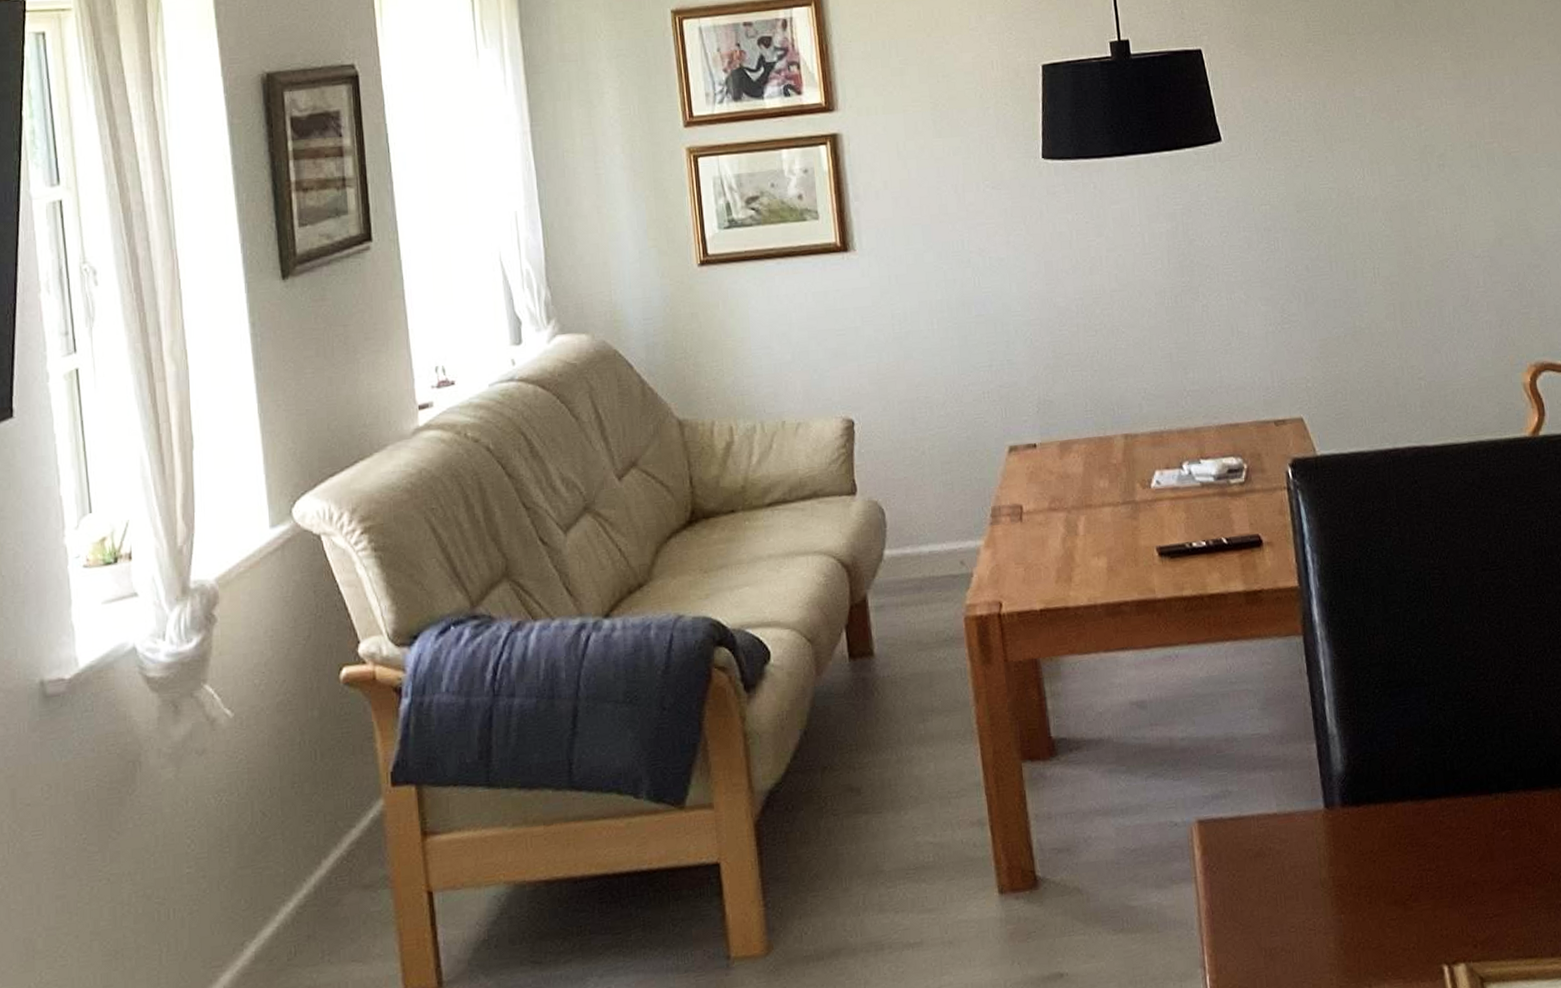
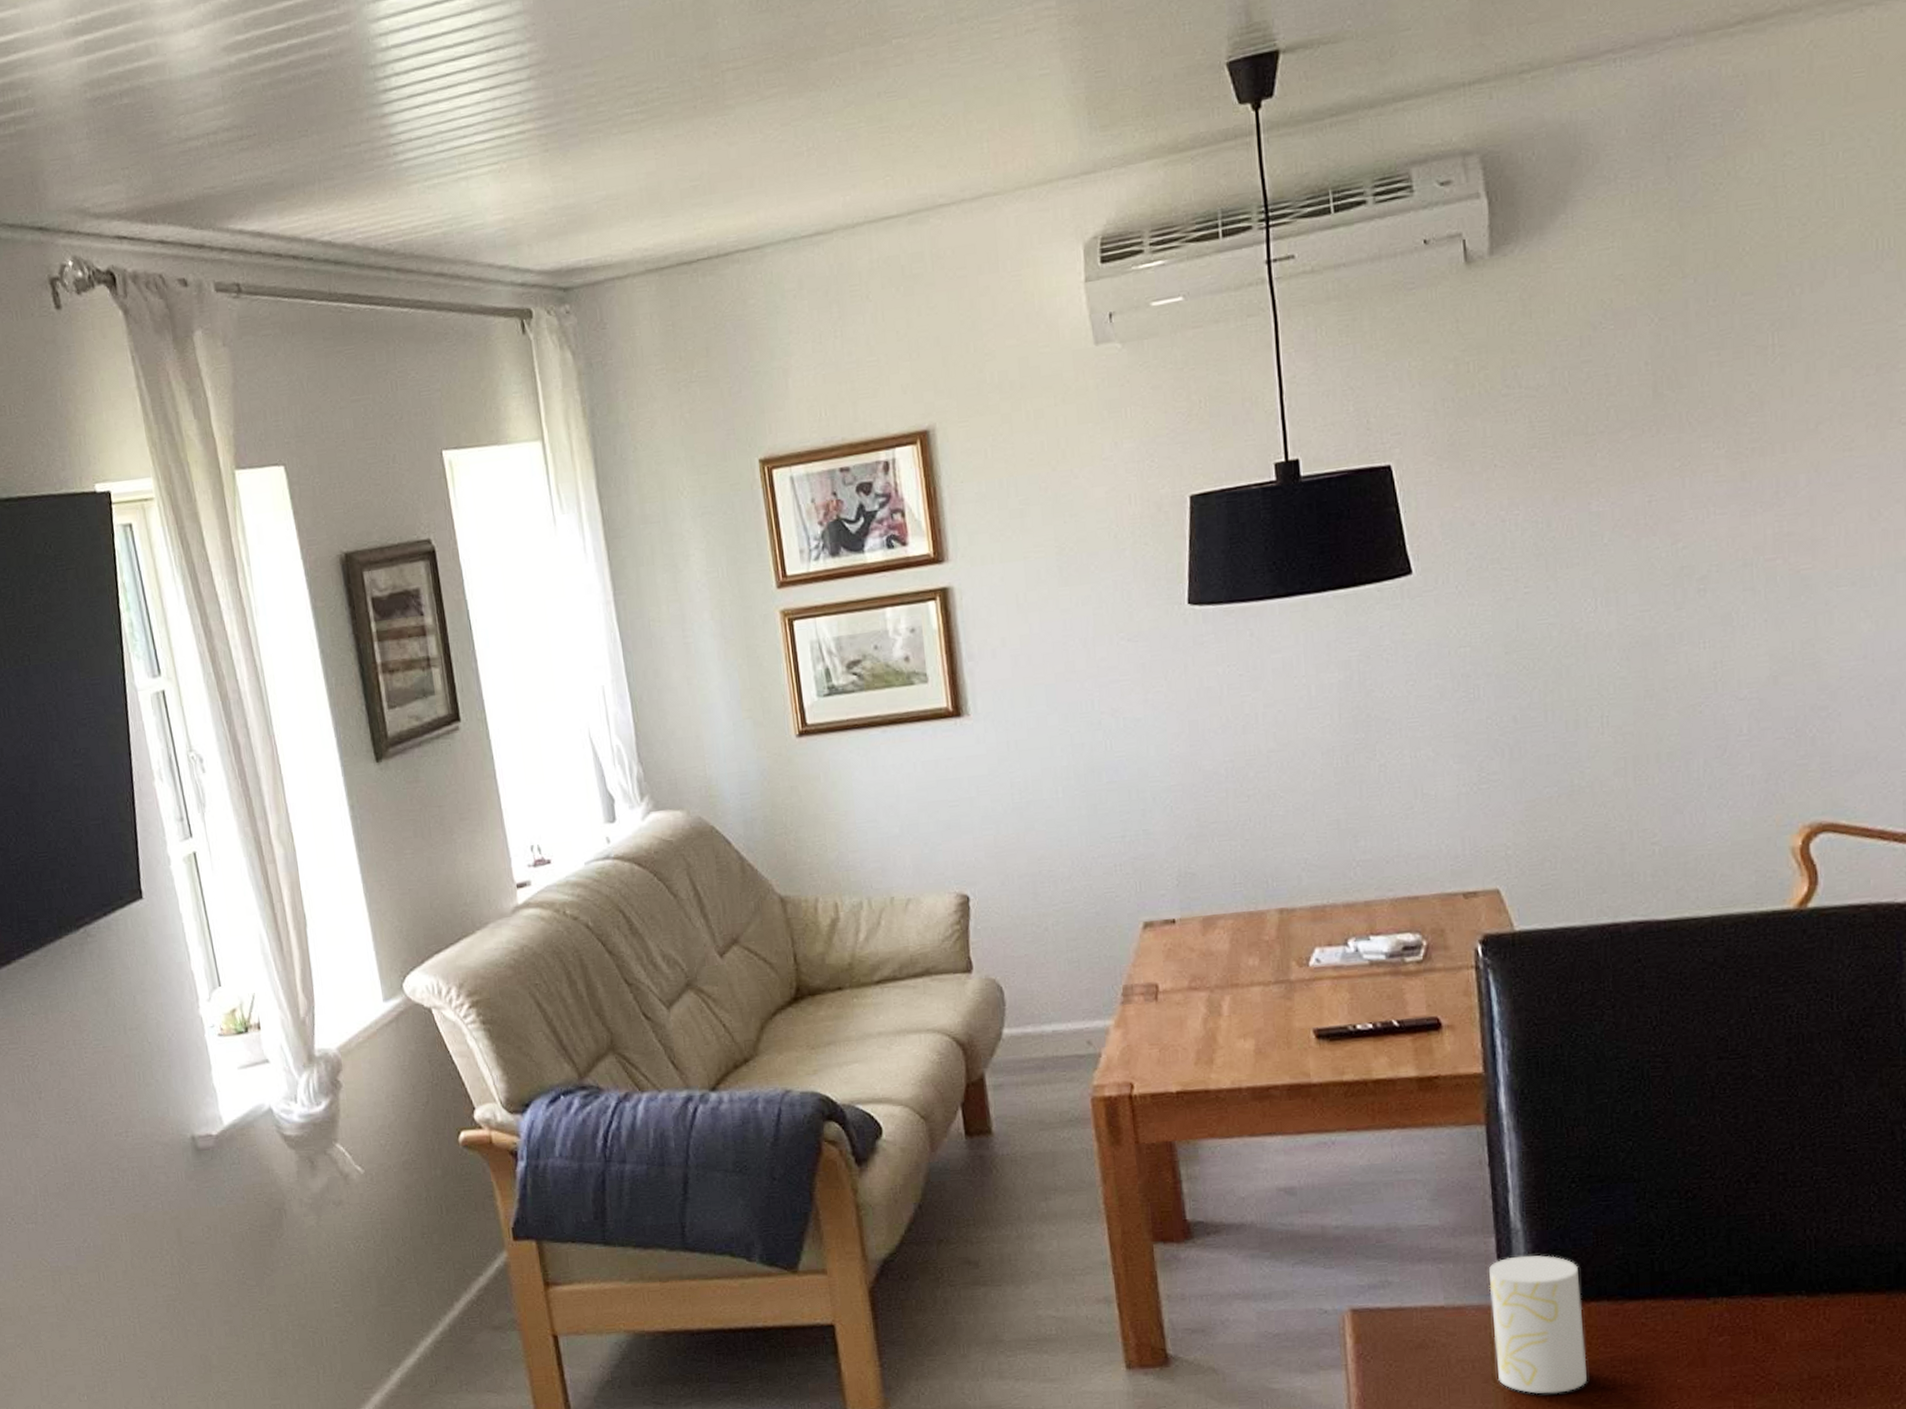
cup: none [1312,759,1399,896] -> present [1489,1255,1587,1394]

